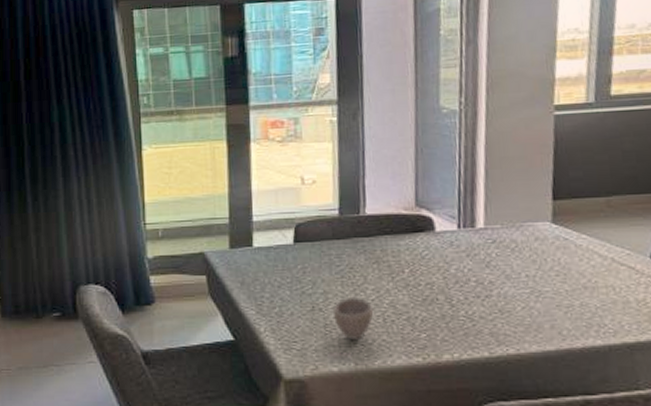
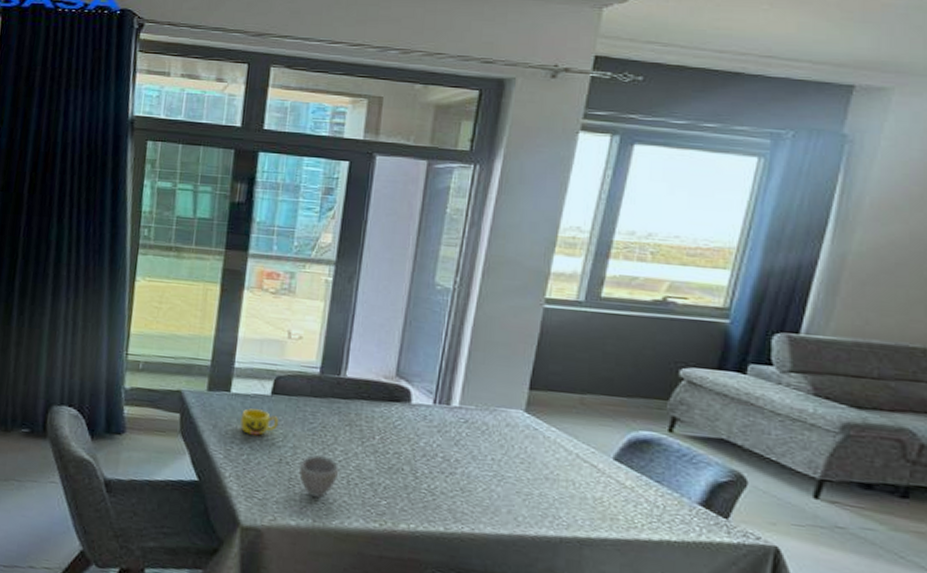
cup: none [267,260,306,286] -> present [240,408,279,436]

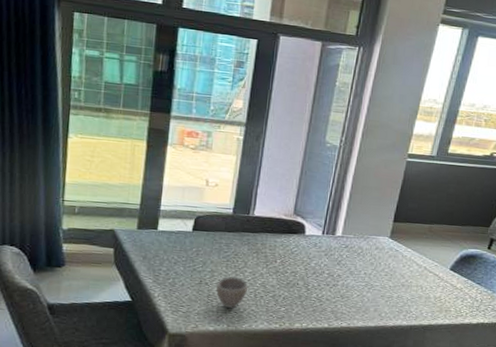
cup: present [240,408,279,436] -> none [166,242,199,264]

